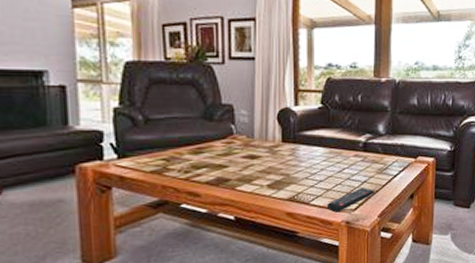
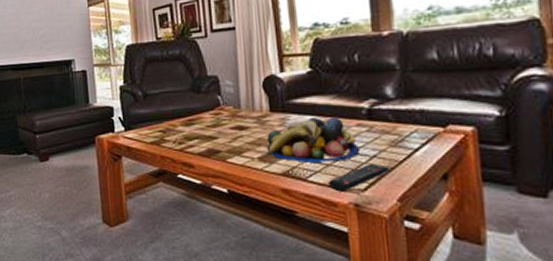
fruit bowl: none [276,148,355,188] -> present [266,117,361,162]

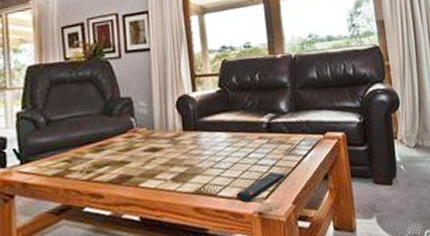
fruit bowl: present [266,117,361,162] -> none [179,132,262,179]

